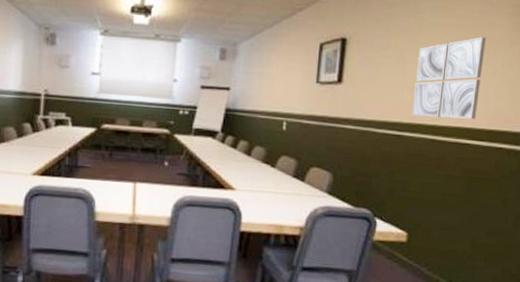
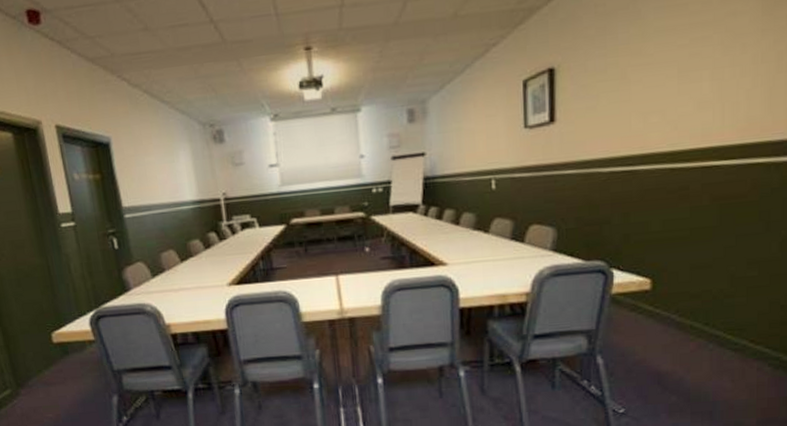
wall art: present [411,37,486,120] -> none [643,31,729,145]

